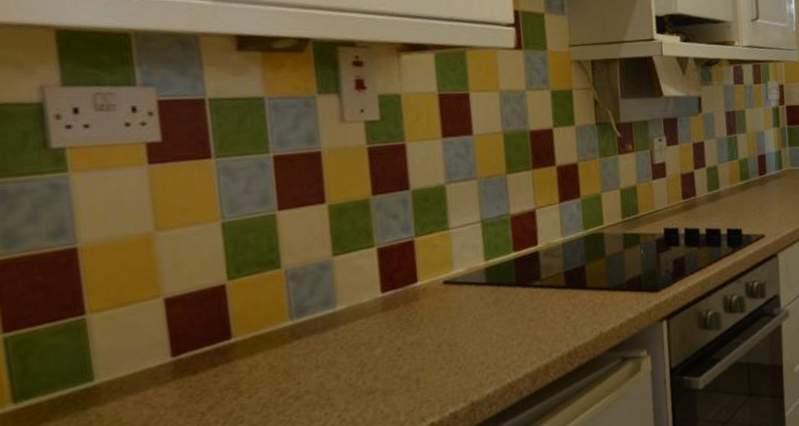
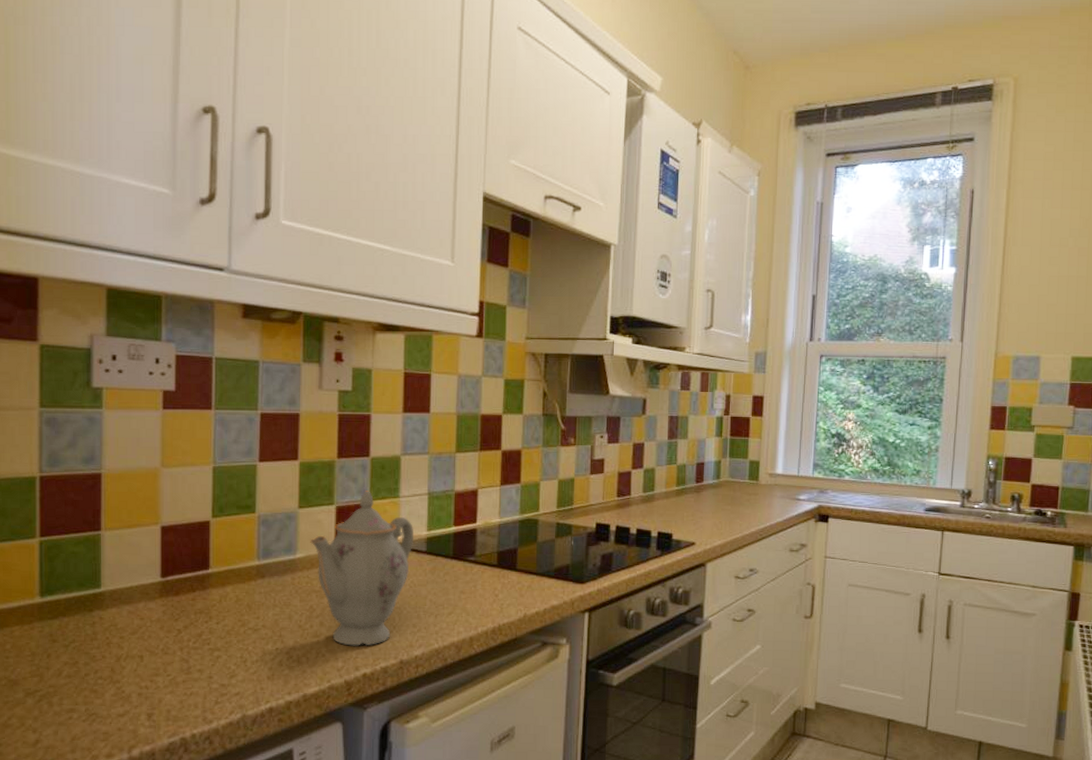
teapot: none [351,226,471,397] -> present [310,491,414,646]

